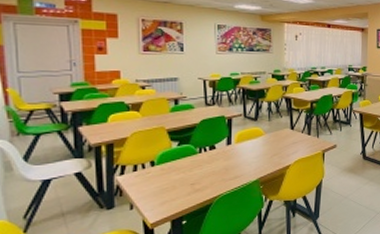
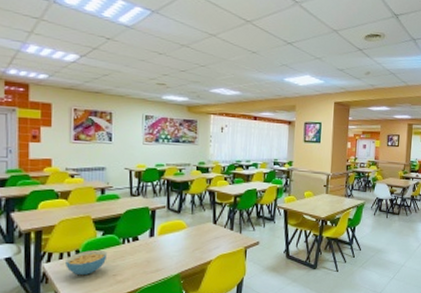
cereal bowl: none [140,161,184,187] -> present [66,250,108,276]

